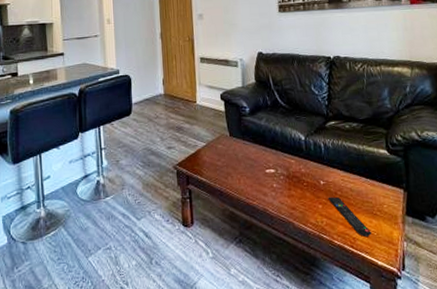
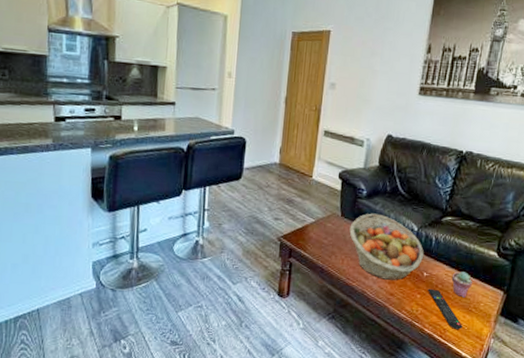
fruit basket: none [240,128,317,194] -> present [349,213,425,280]
potted succulent: none [348,174,371,202] -> present [451,271,473,298]

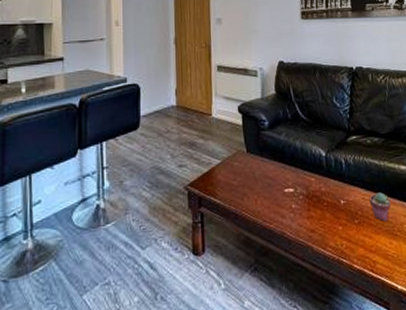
fruit basket: present [349,213,425,280] -> none [257,143,338,215]
remote control: present [428,288,463,330] -> none [348,217,392,260]

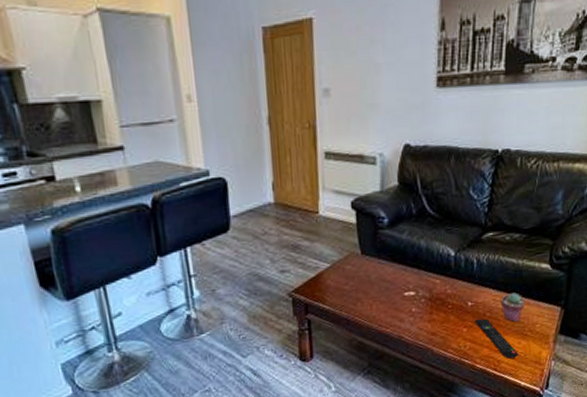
remote control: none [348,217,392,260] -> present [475,318,518,359]

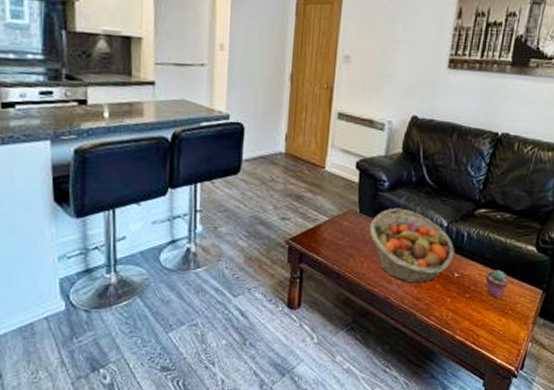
fruit basket: none [374,243,466,319] -> present [369,208,455,283]
remote control: present [475,318,518,359] -> none [459,291,498,334]

